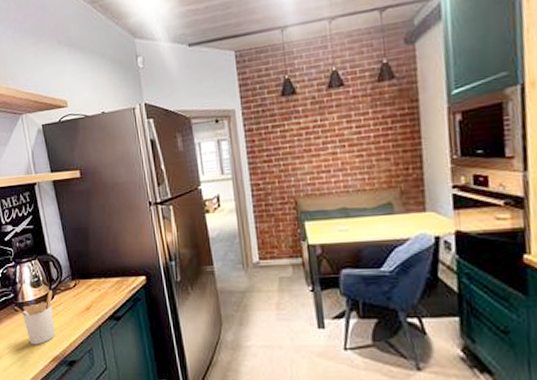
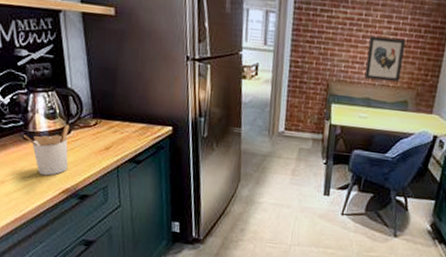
wall art: none [330,135,376,188] -> present [364,36,406,82]

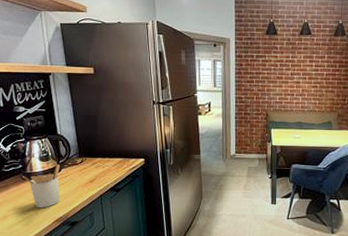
wall art: present [364,36,406,82] -> none [295,73,325,108]

